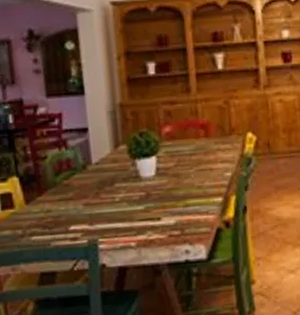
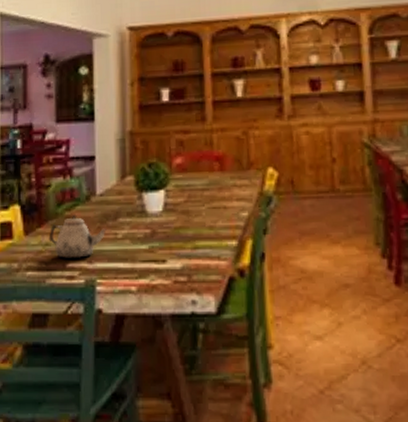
teapot: none [49,182,106,223] -> present [48,214,108,258]

